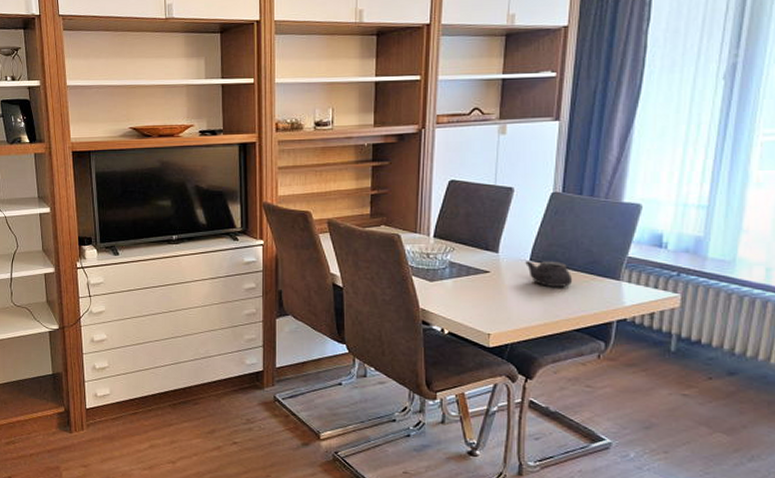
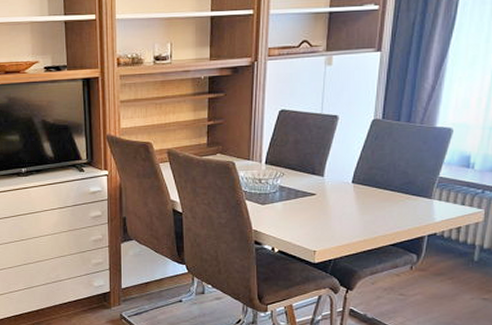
teapot: present [525,261,573,287] -> none [348,183,390,206]

